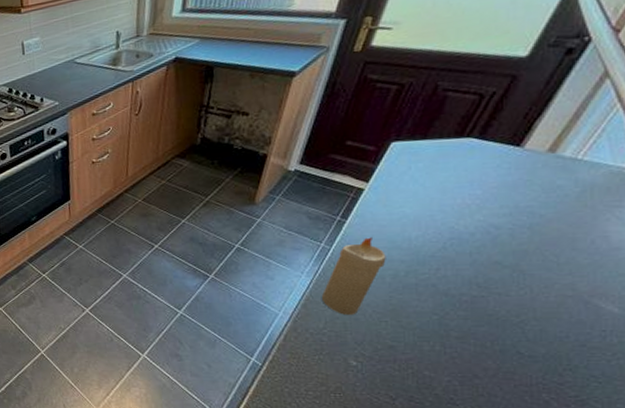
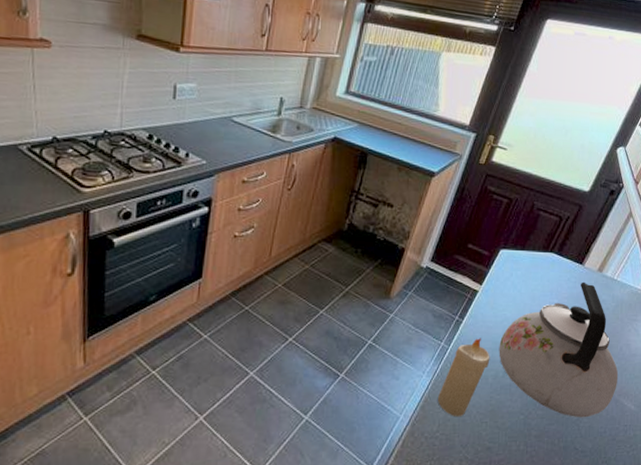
kettle: none [397,166,589,321] -> present [499,281,619,418]

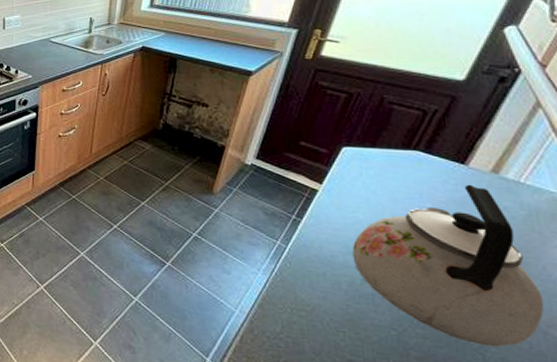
candle: present [437,338,490,418] -> none [277,239,342,322]

